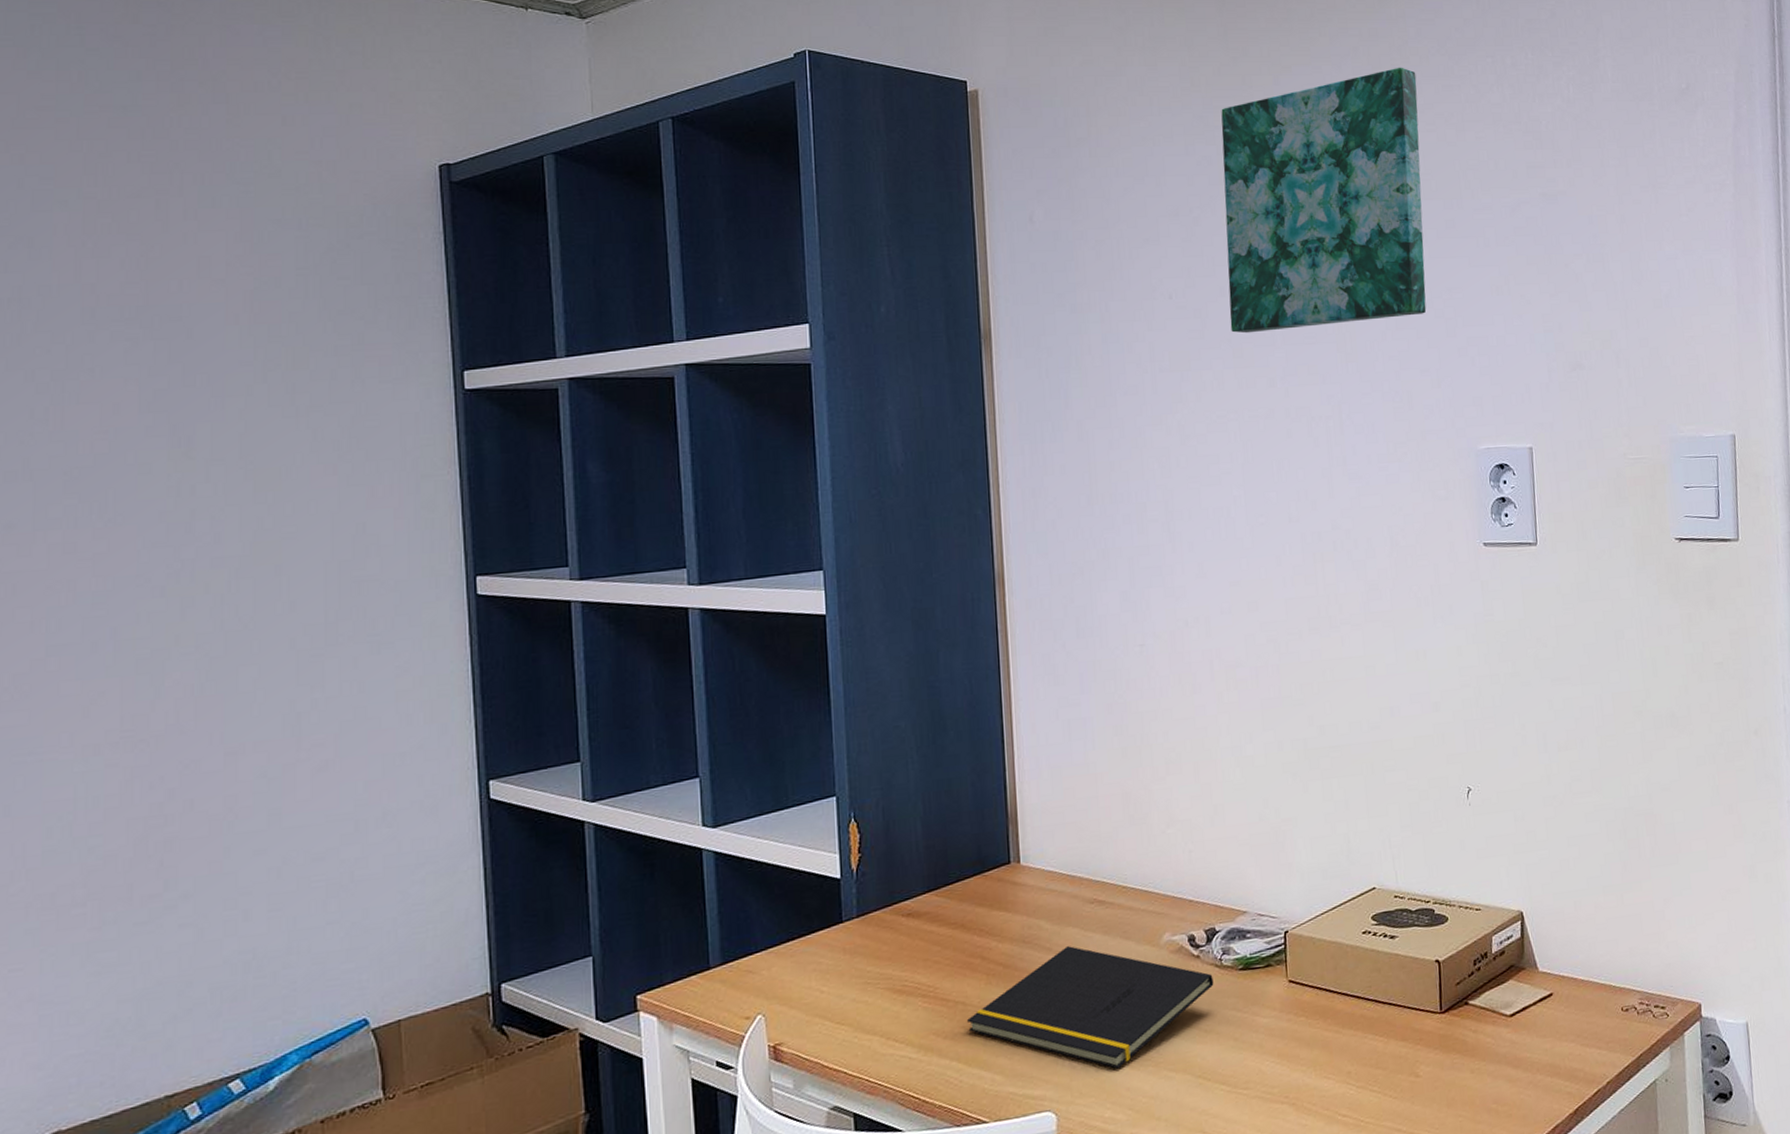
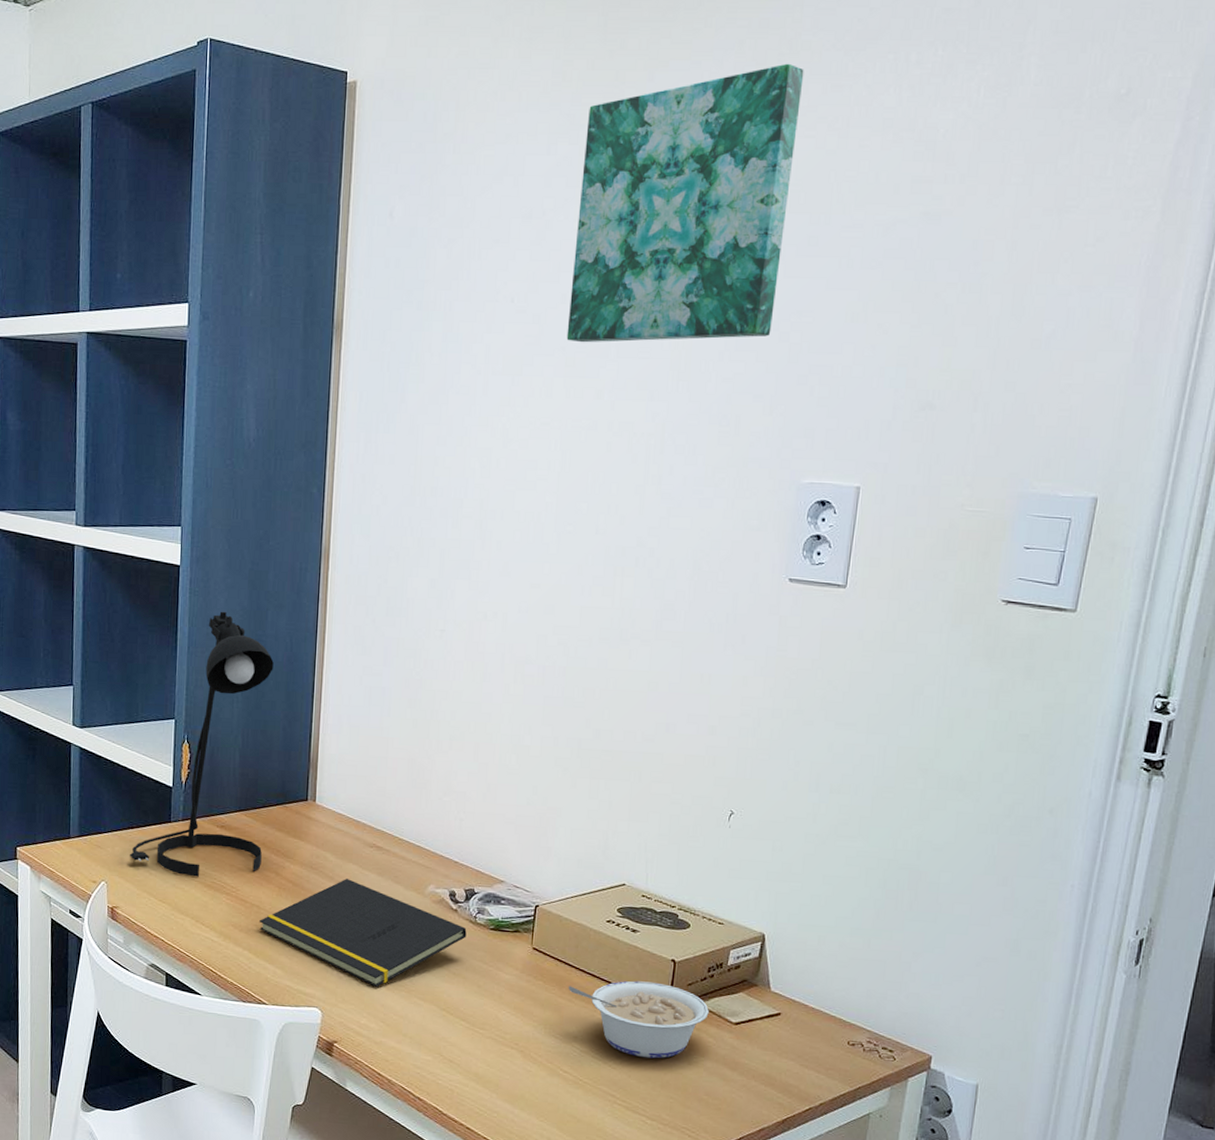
desk lamp: none [792,660,962,985] -> present [130,611,274,877]
legume: none [1333,989,1482,1079] -> present [568,981,709,1059]

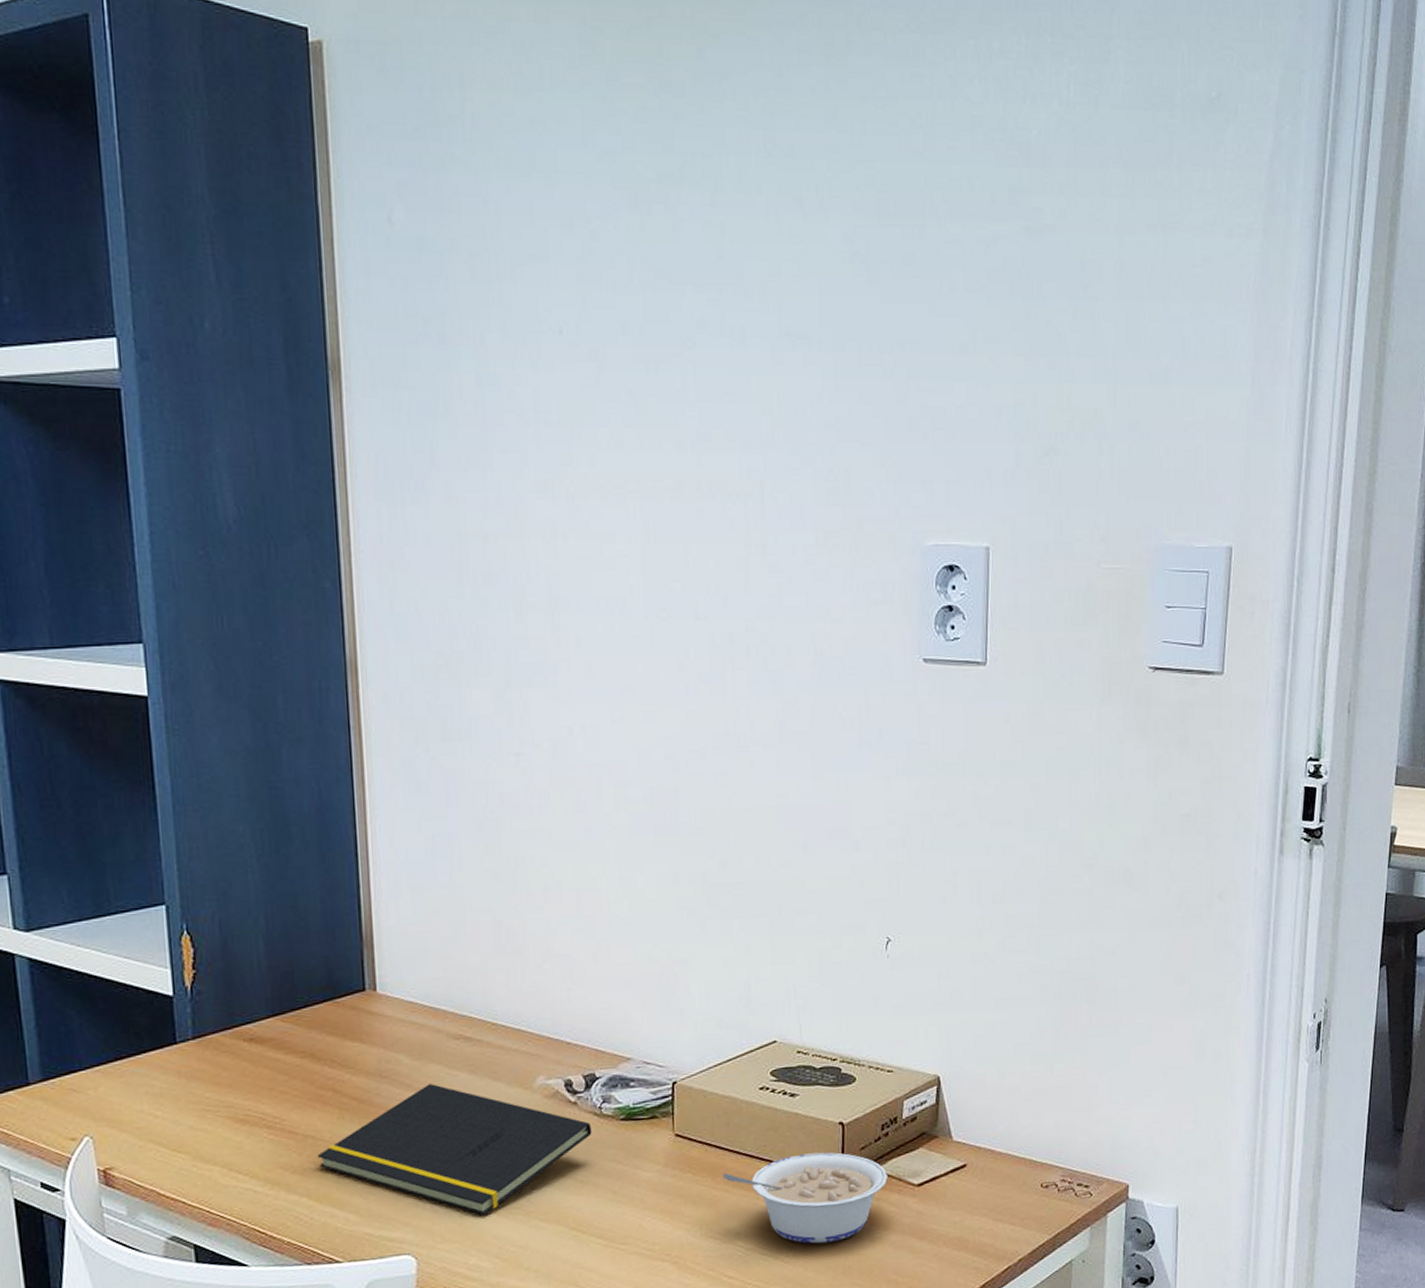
desk lamp: present [130,611,274,877] -> none [122,753,312,1112]
wall art: present [566,63,804,343] -> none [629,44,878,384]

